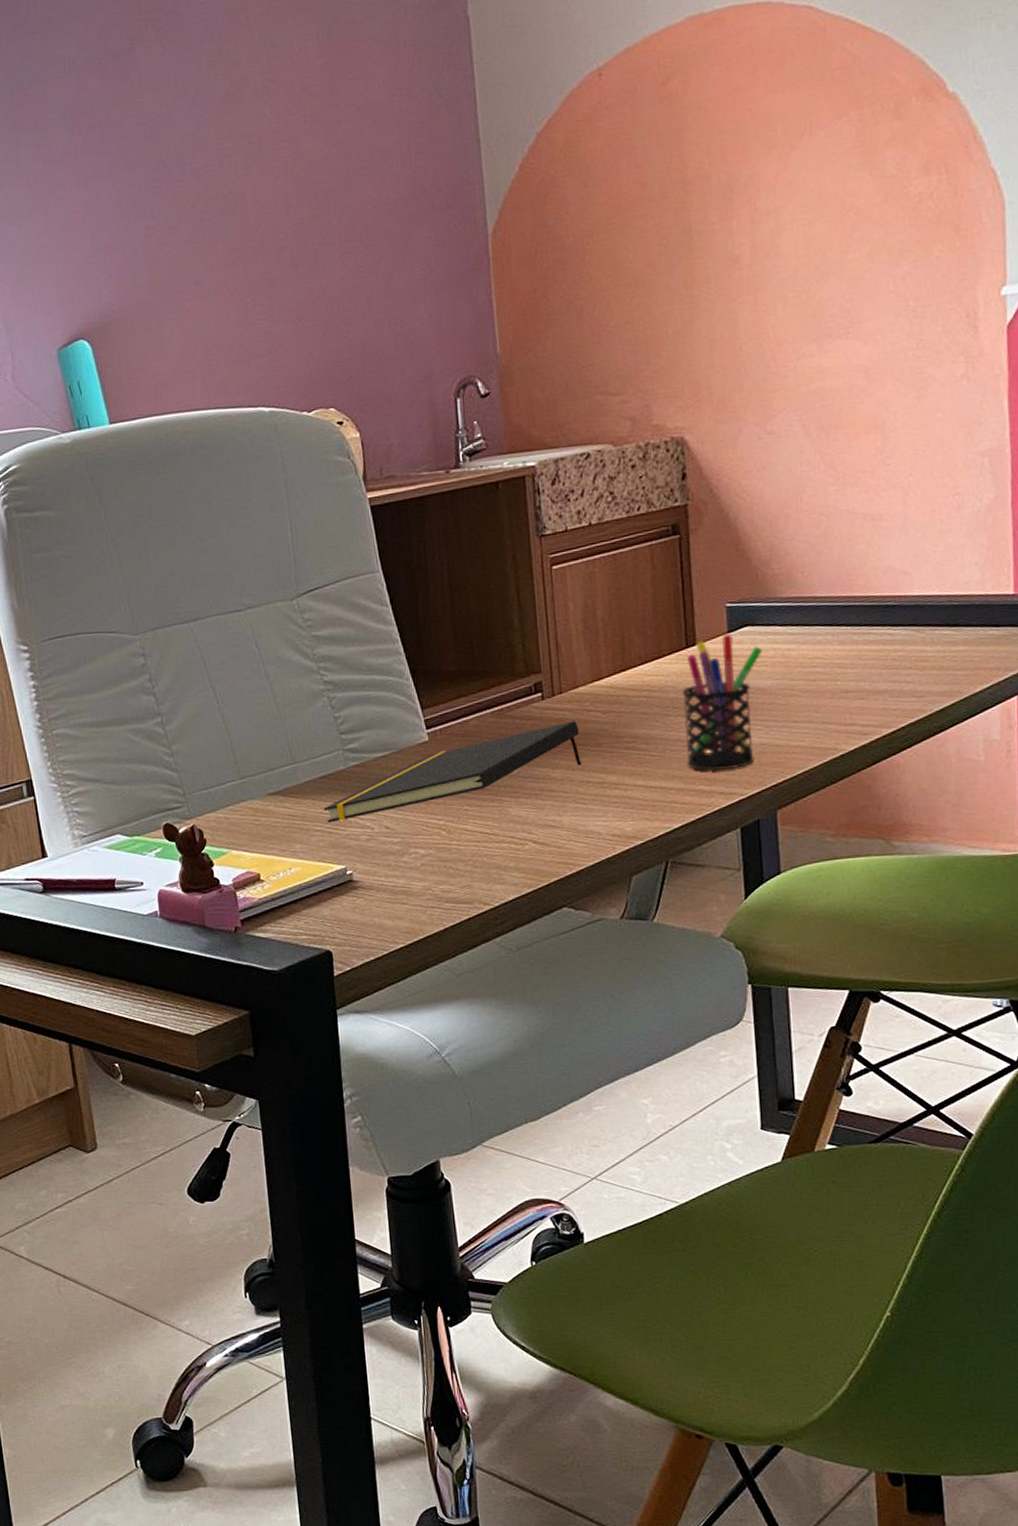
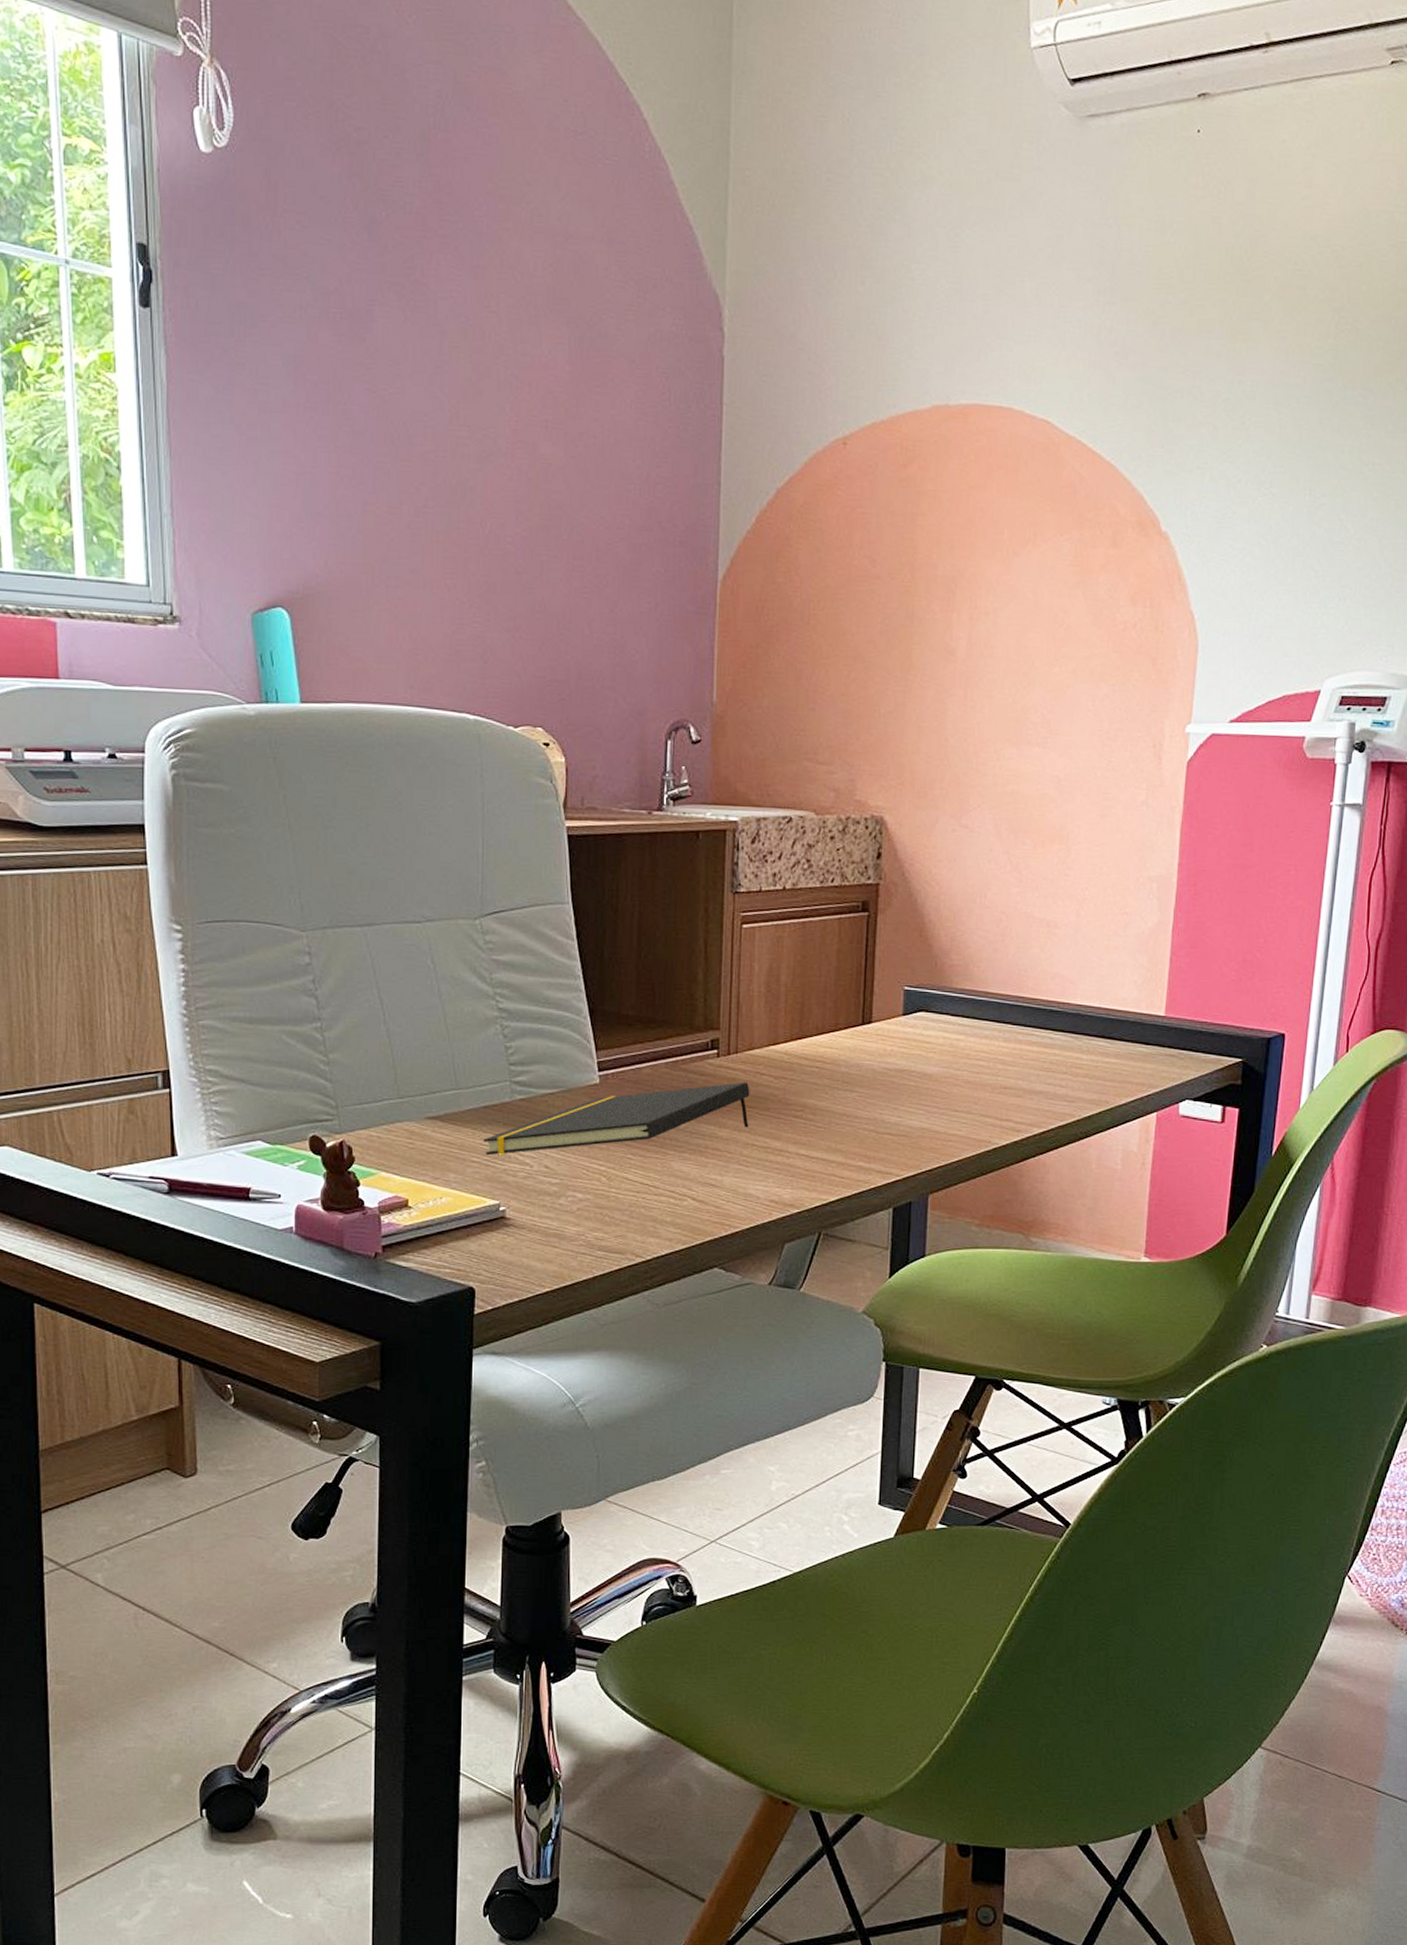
pen holder: present [681,634,763,772] -> none [850,1017,933,1150]

